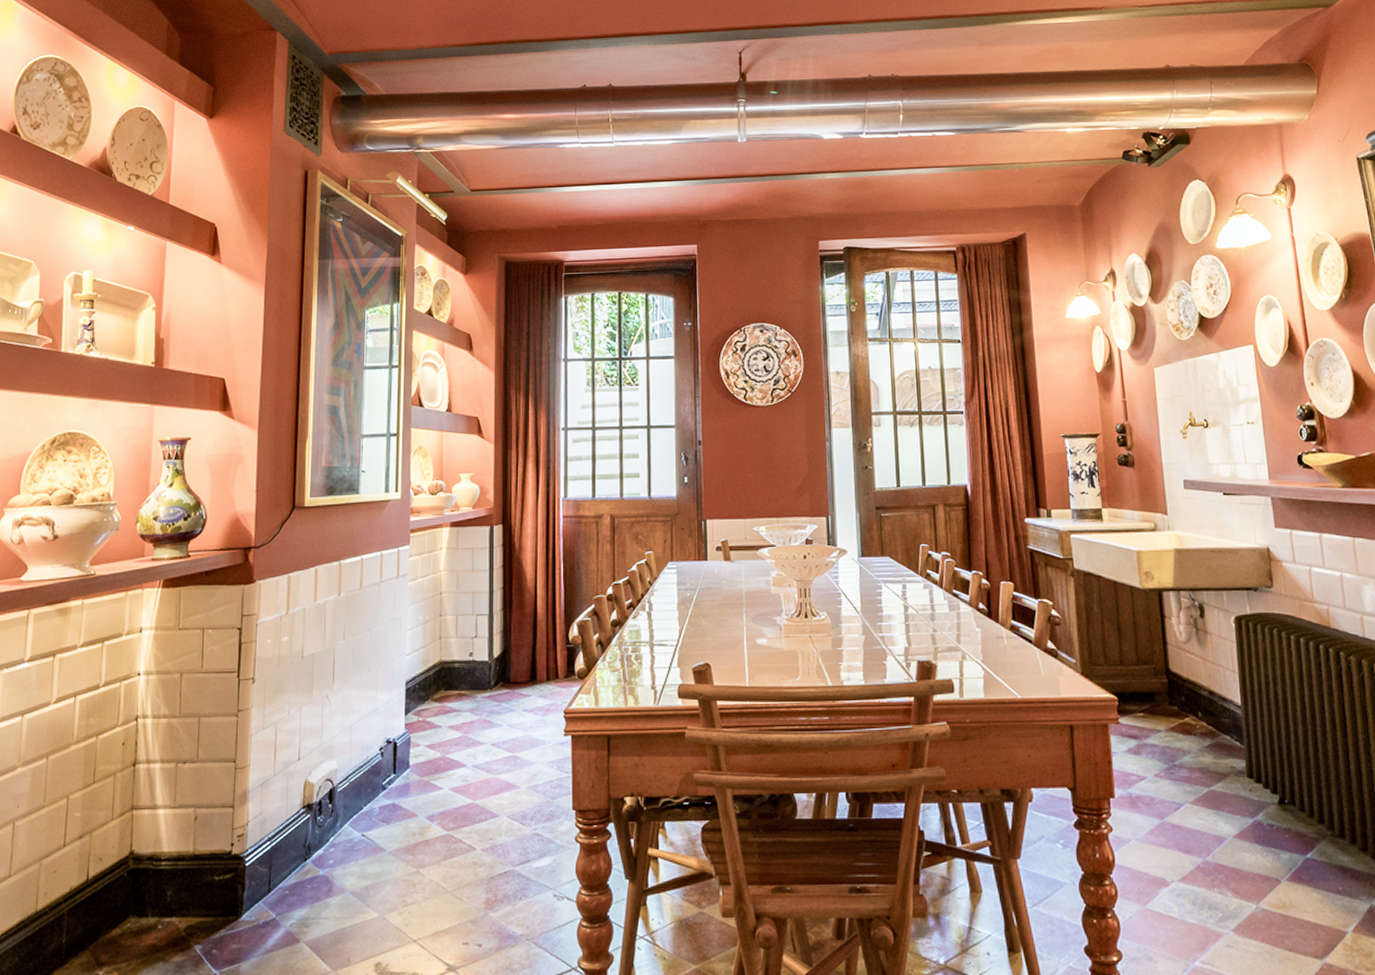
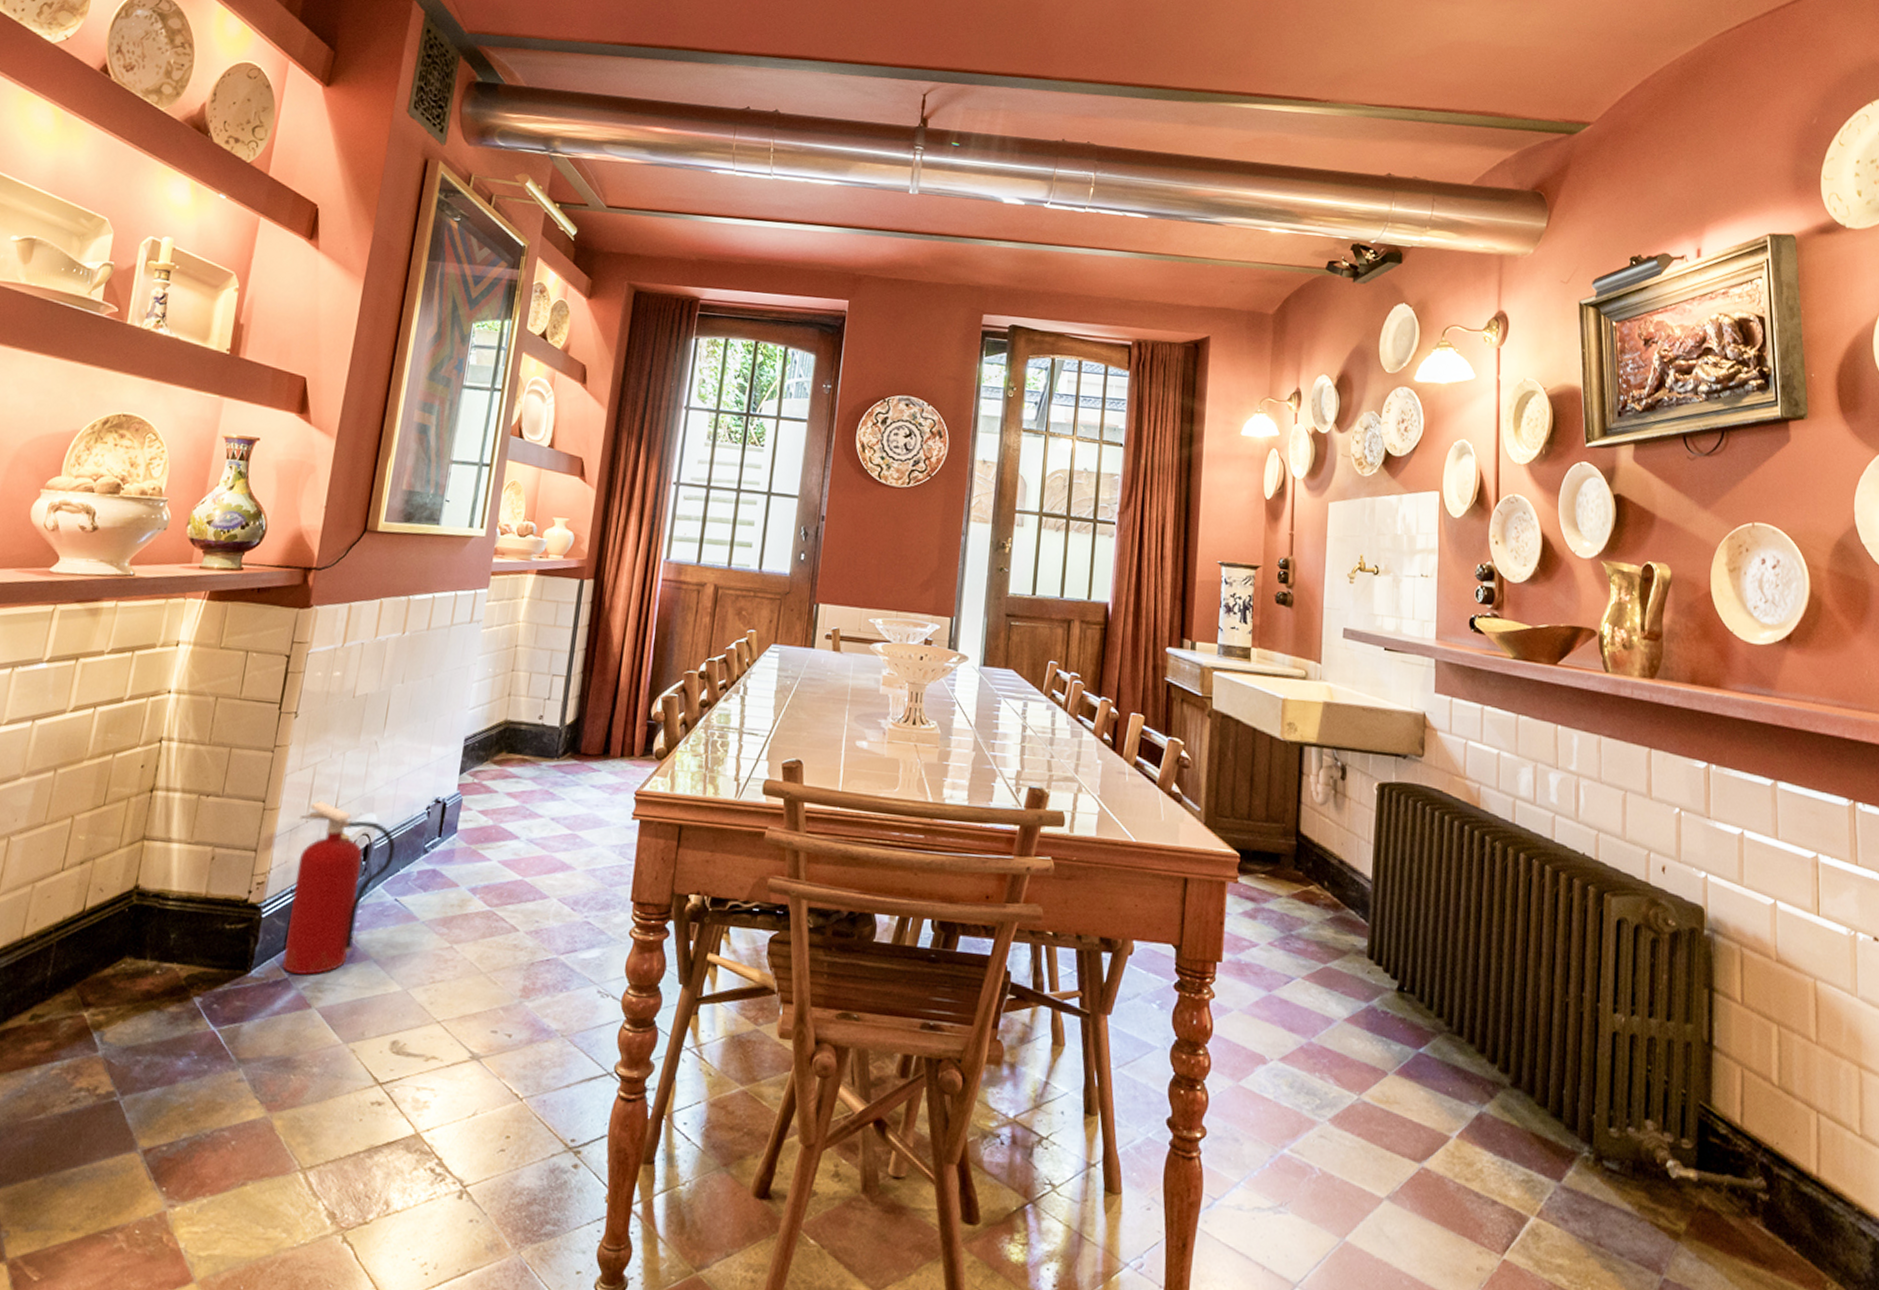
fire extinguisher: none [267,755,357,913] -> present [282,801,396,975]

